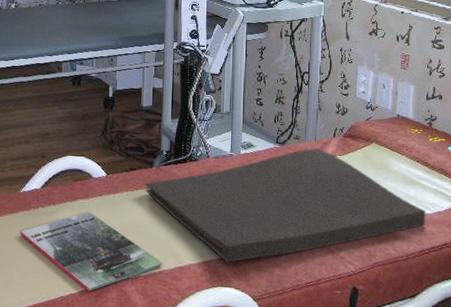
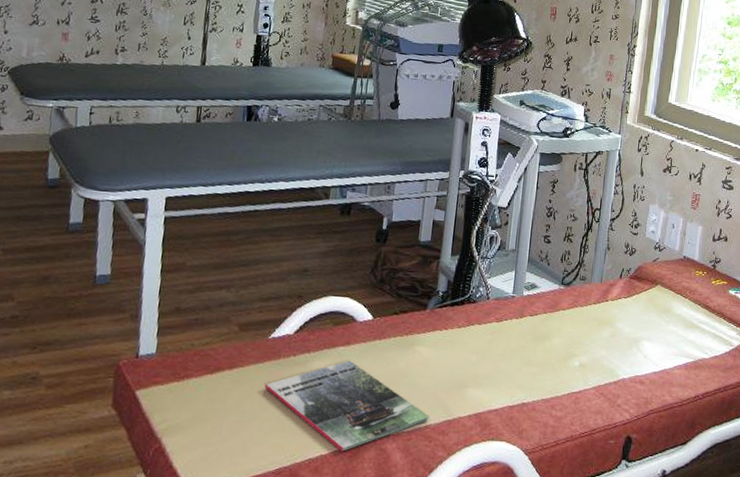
hand towel: present [145,148,426,262] -> none [416,290,703,414]

